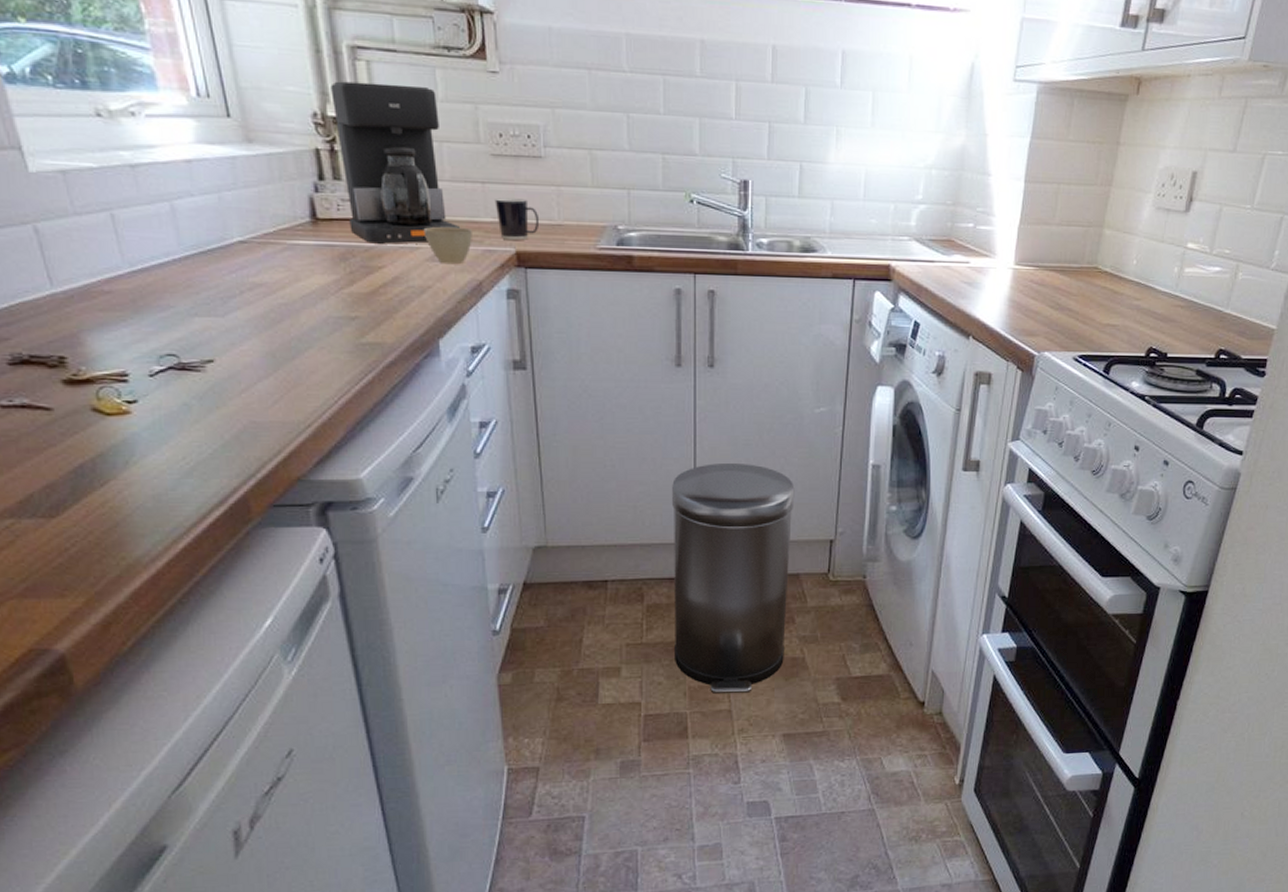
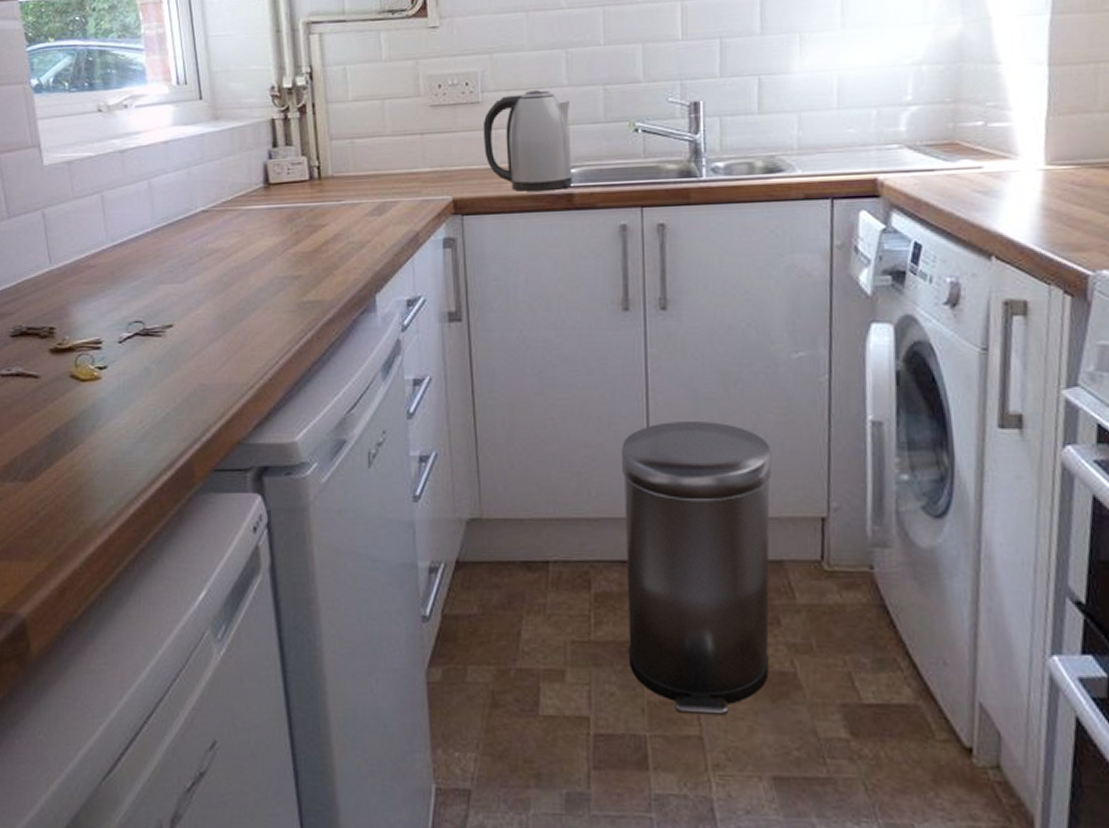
coffee maker: present [331,81,461,245] -> none [287,50,400,204]
cup: present [423,226,472,265] -> none [364,179,410,218]
mug: present [495,198,540,240] -> none [433,145,477,188]
kettle: none [545,150,632,251] -> present [482,89,573,192]

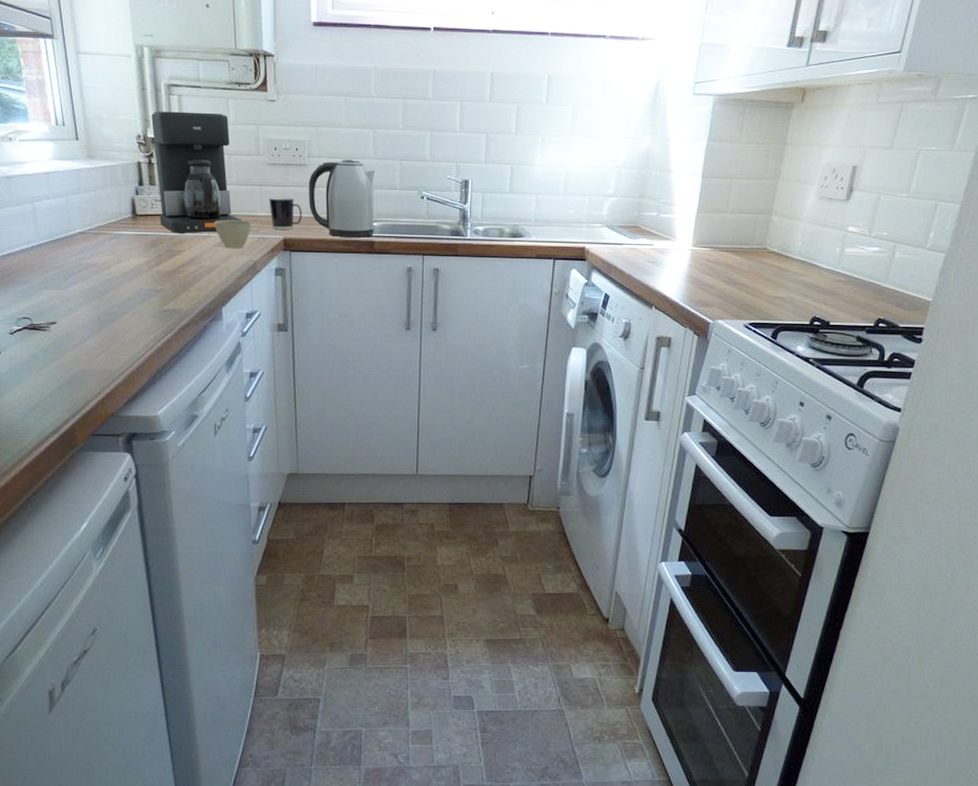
coffee maker: none [287,50,400,204] -> present [151,111,242,235]
cup: none [364,179,410,218] -> present [214,219,251,249]
mug: none [433,145,477,188] -> present [269,197,303,229]
pedal bin: present [620,422,773,717] -> none [397,409,501,603]

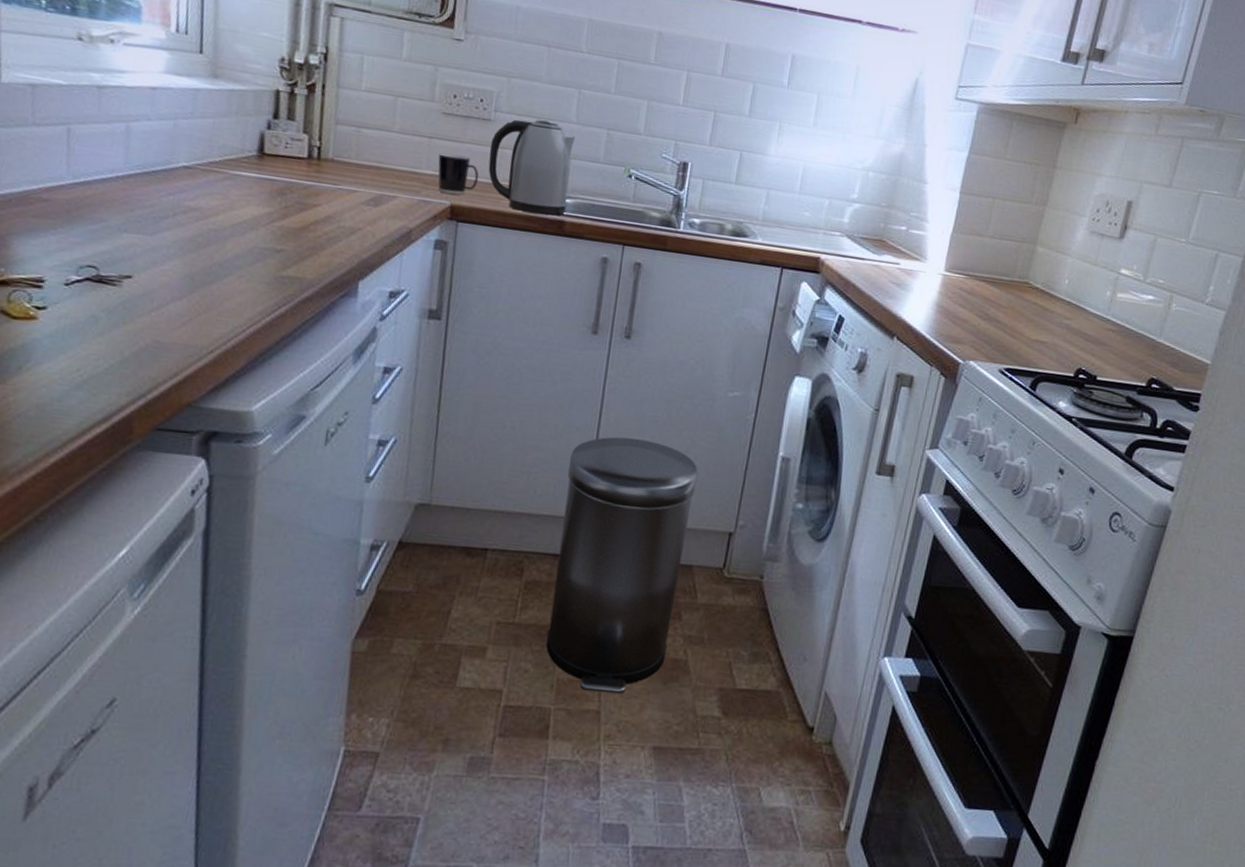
coffee maker: present [151,111,242,235] -> none [293,32,401,188]
cup: present [214,219,251,249] -> none [364,173,412,211]
pedal bin: none [397,409,501,603] -> present [546,436,698,695]

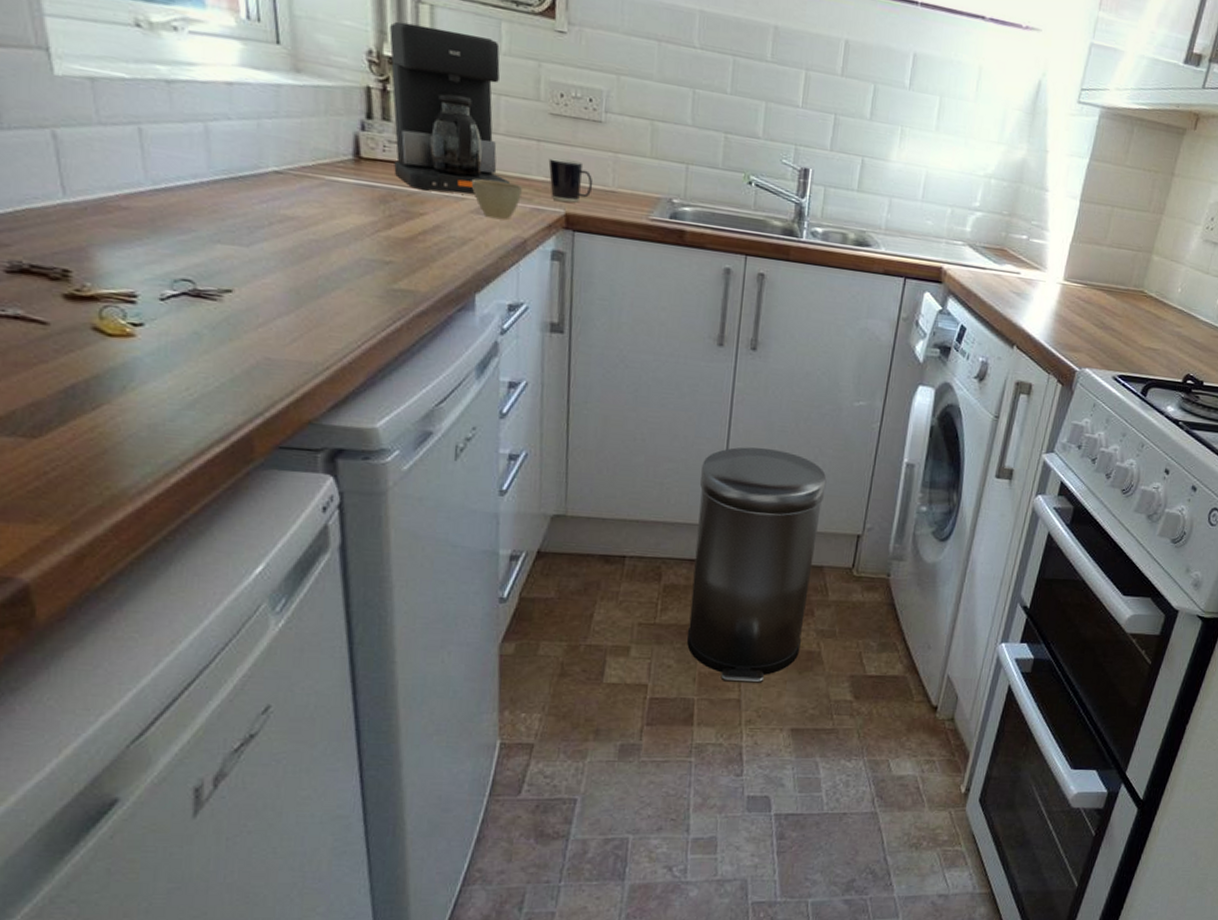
coffee maker: none [293,32,401,188] -> present [389,21,511,195]
cup: none [364,173,412,211] -> present [471,179,522,220]
kettle: present [488,119,575,216] -> none [602,121,691,225]

